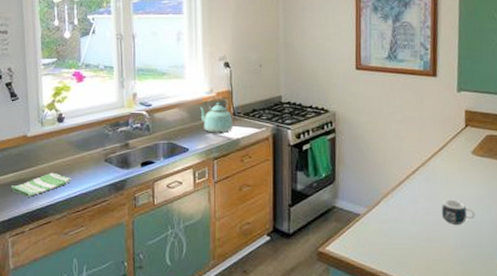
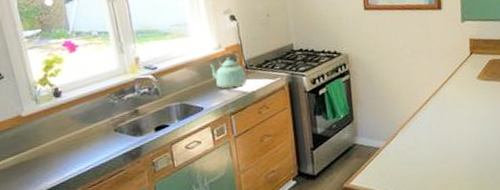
dish towel: present [10,172,71,197] -> none [12,150,81,179]
mug: present [441,199,475,225] -> none [453,122,483,145]

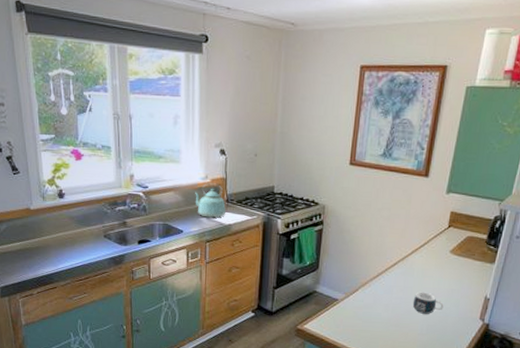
mug: none [453,122,483,145] -> present [412,292,444,314]

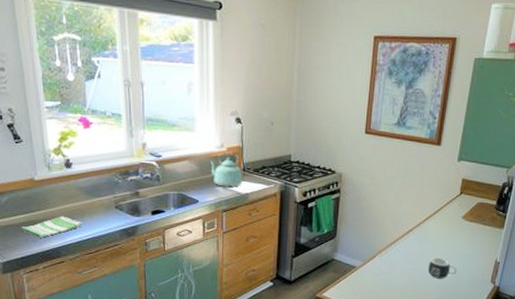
dish towel: none [18,244,73,265] -> present [21,216,82,238]

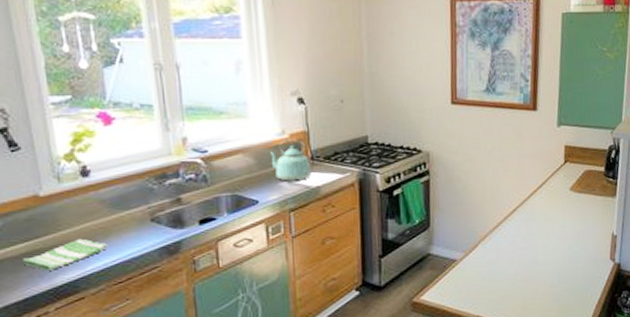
mug: present [428,257,457,279] -> none [539,237,572,263]

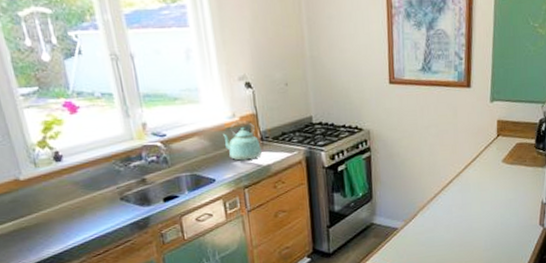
dish towel: present [22,238,108,271] -> none [11,216,85,246]

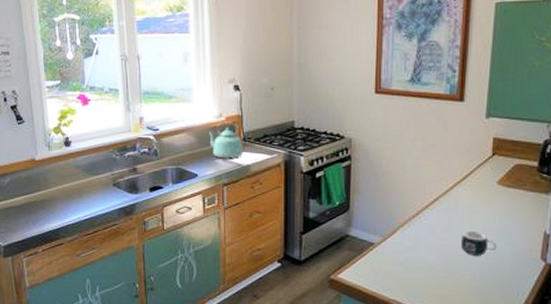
mug: none [473,206,504,229] -> present [460,230,497,256]

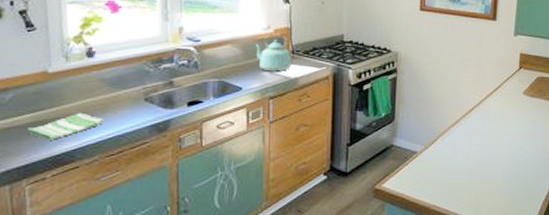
dish towel: none [22,196,81,219] -> present [27,112,104,140]
mug: present [460,230,497,256] -> none [492,136,523,160]

